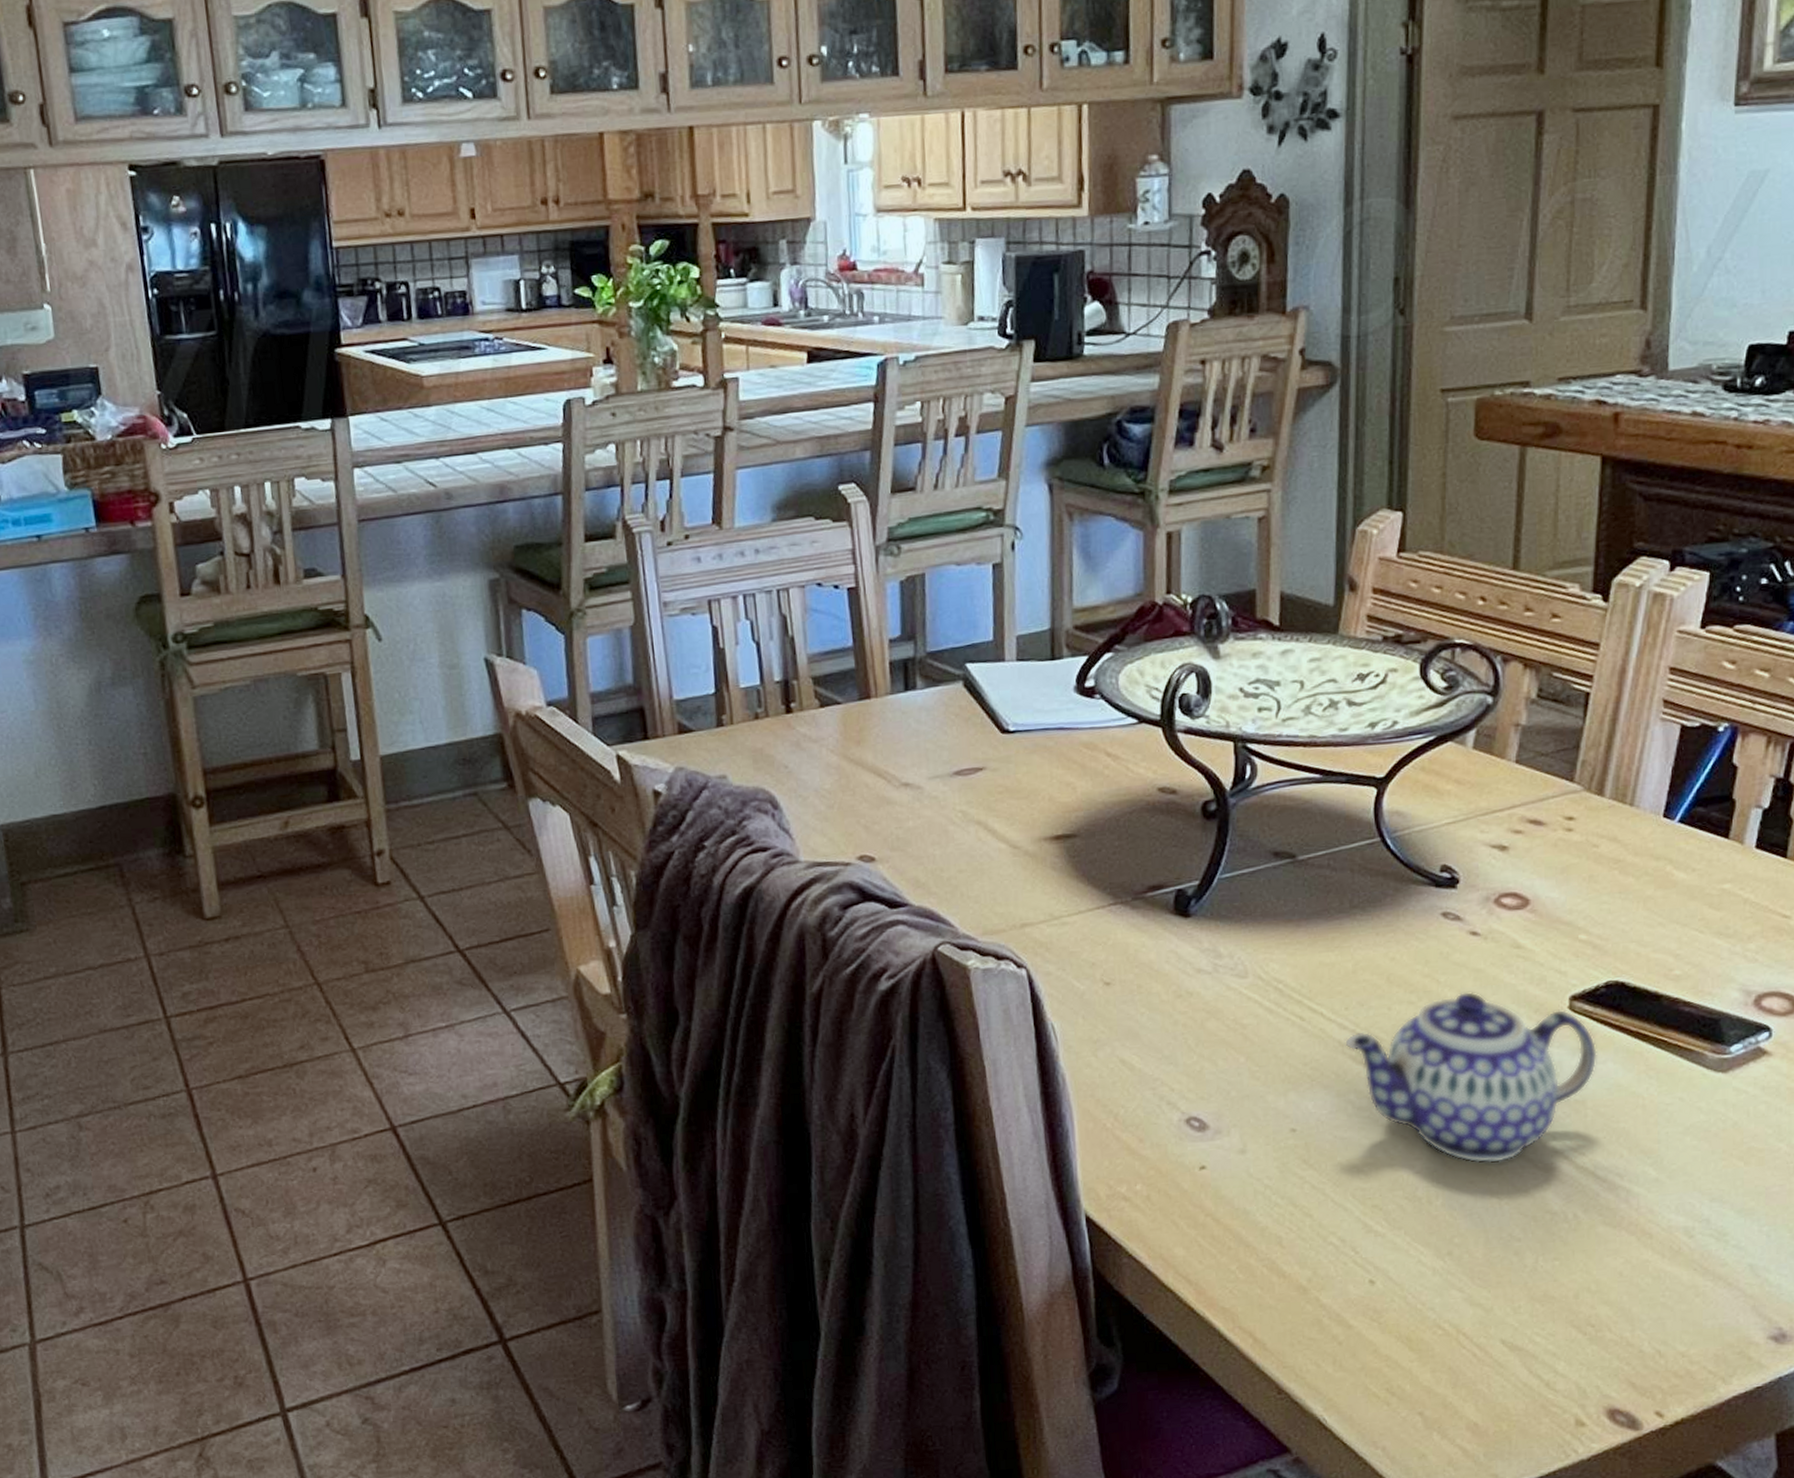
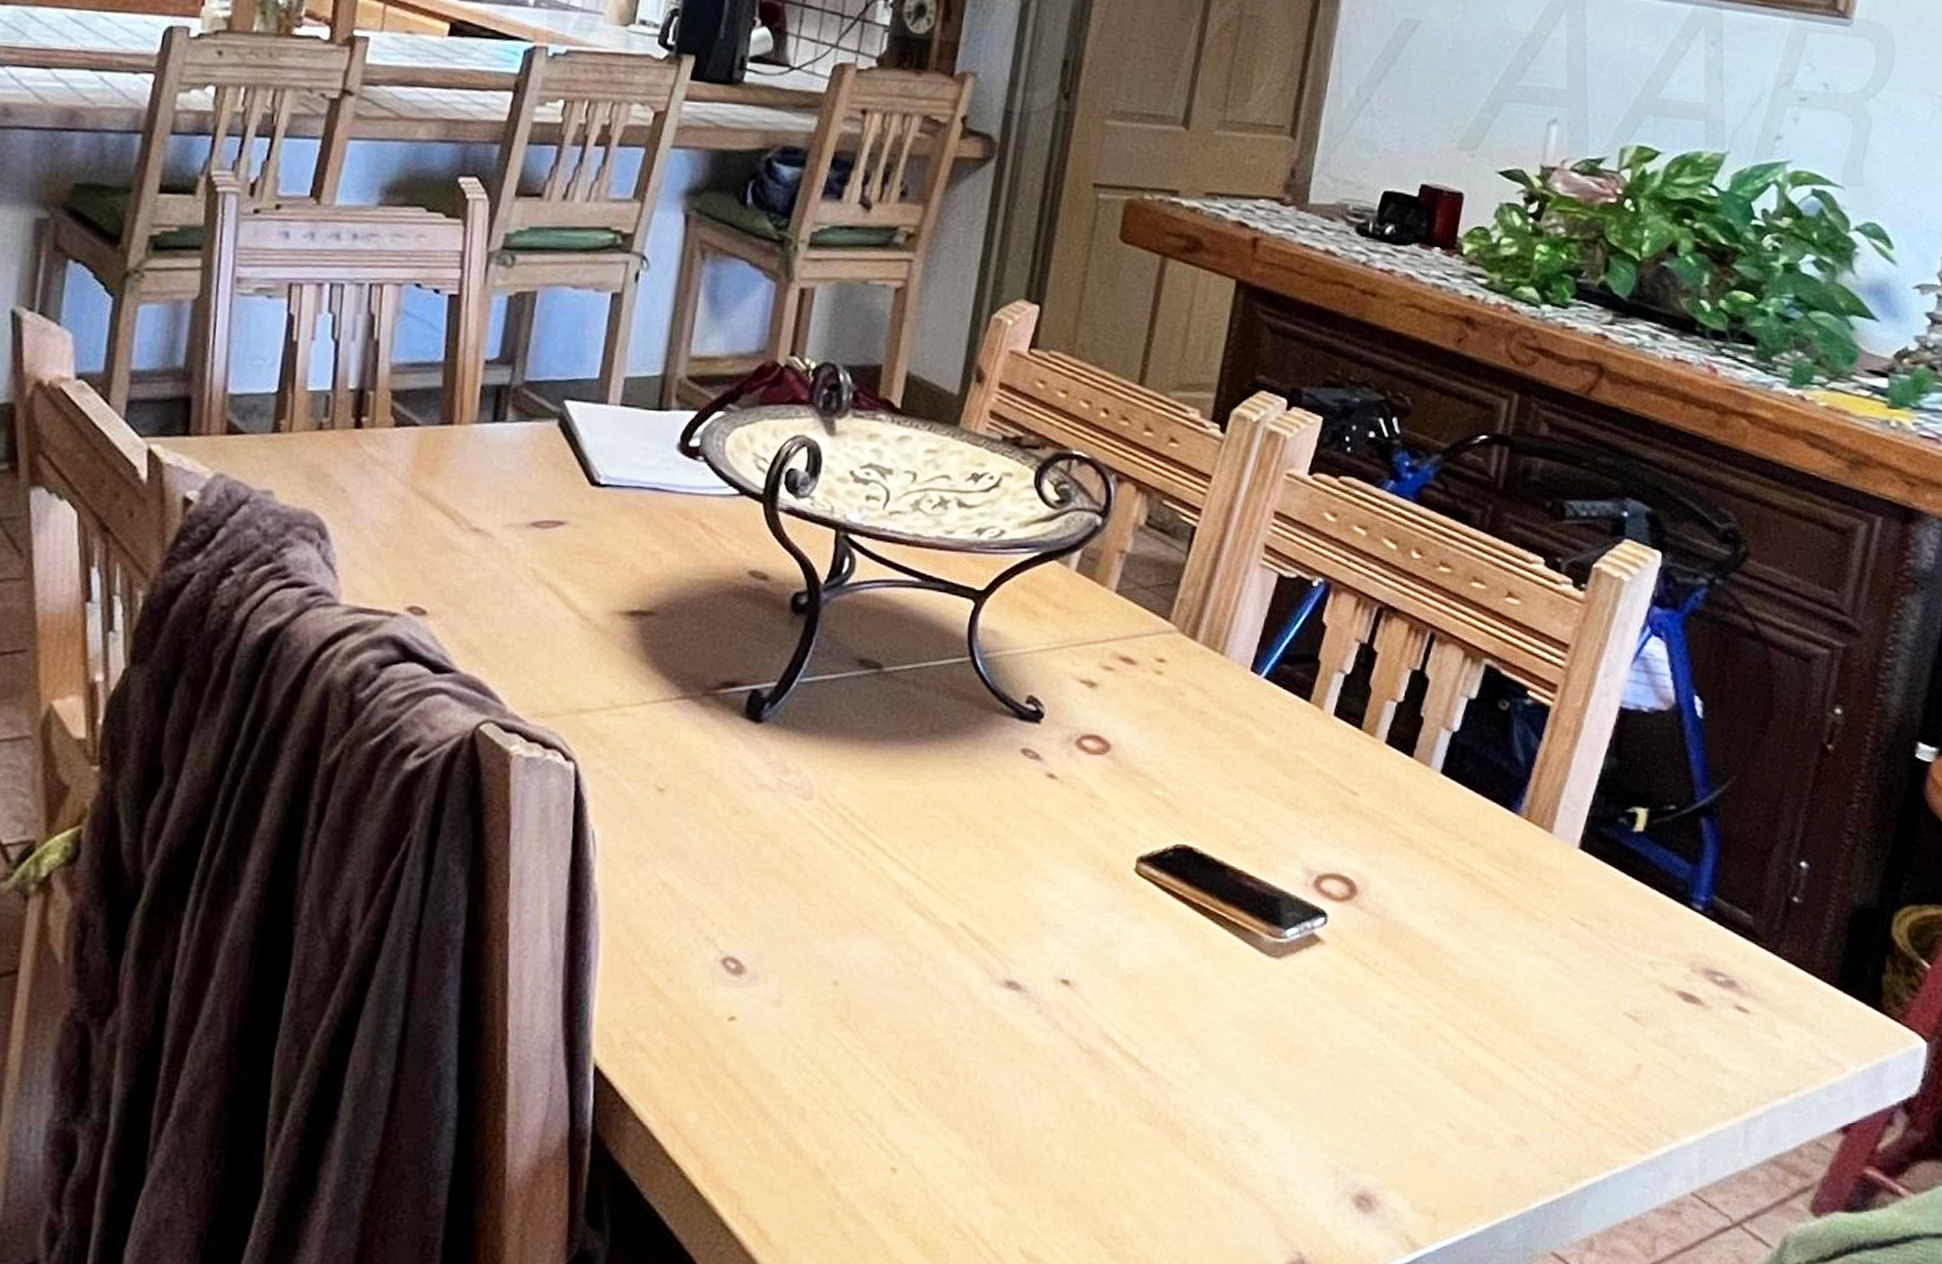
teapot: present [1345,991,1597,1164] -> none [903,840,1157,1039]

